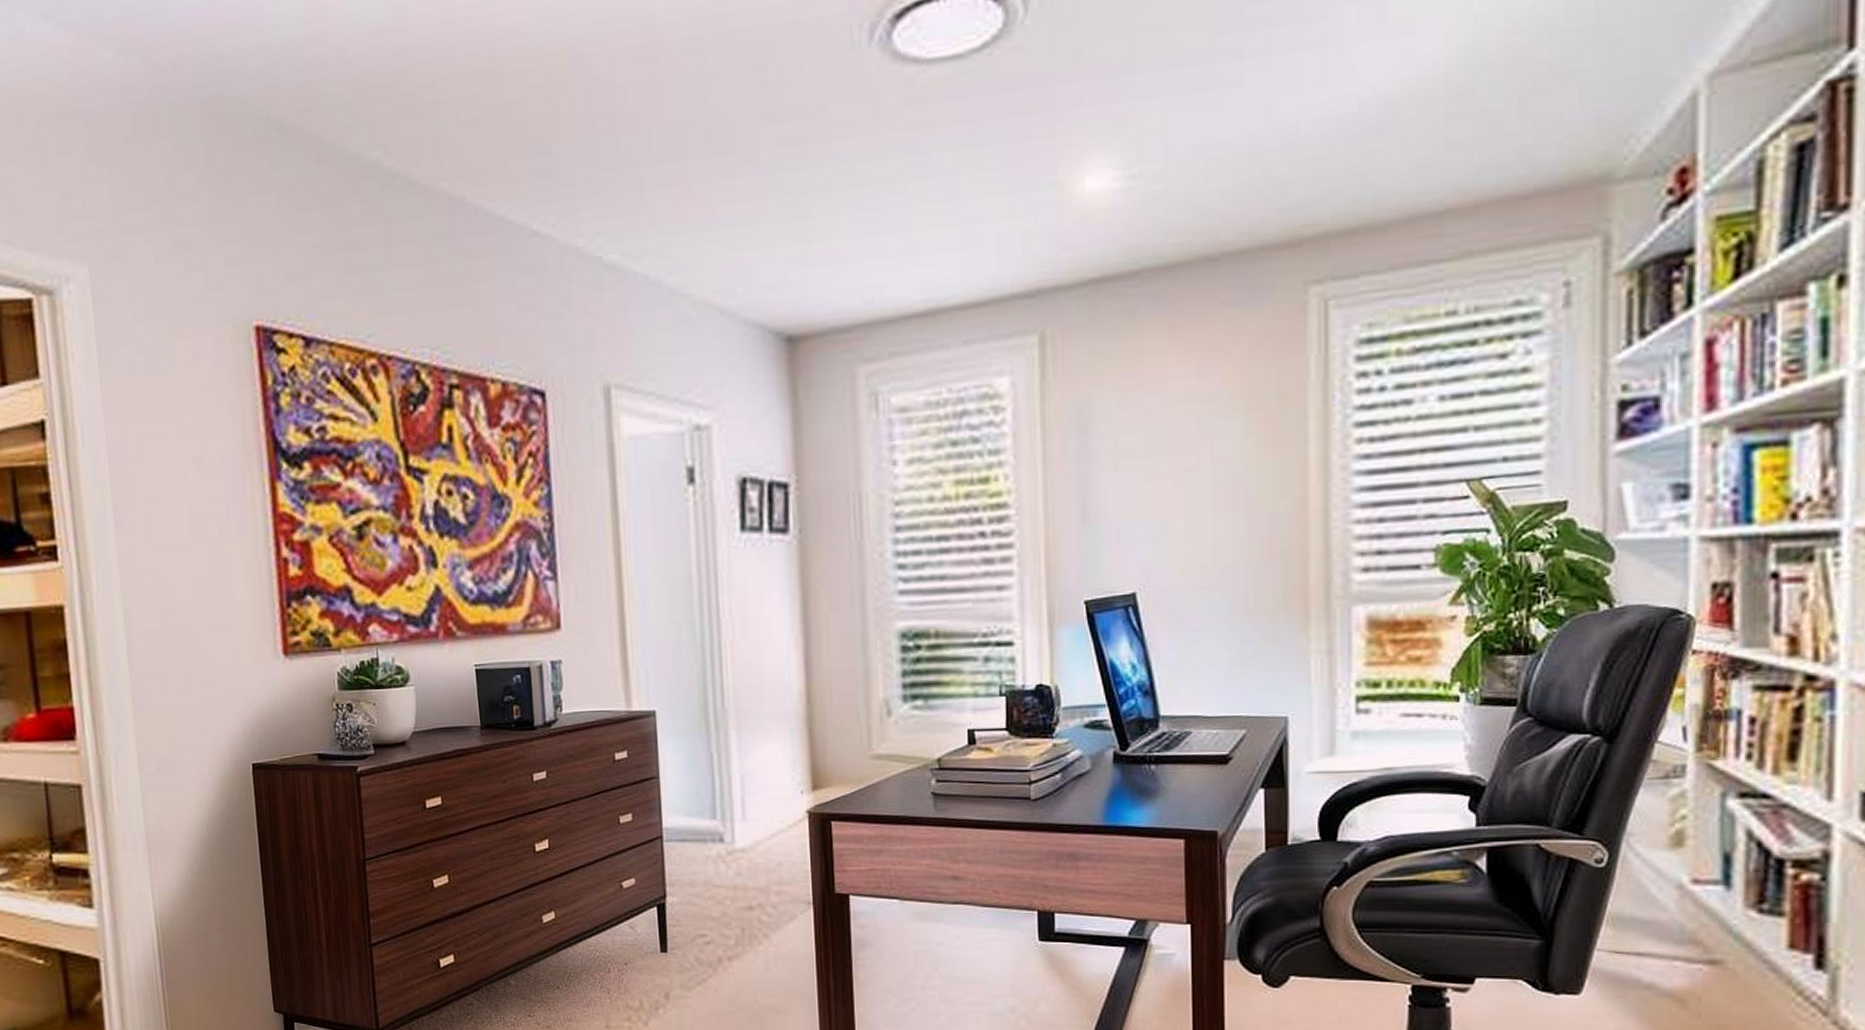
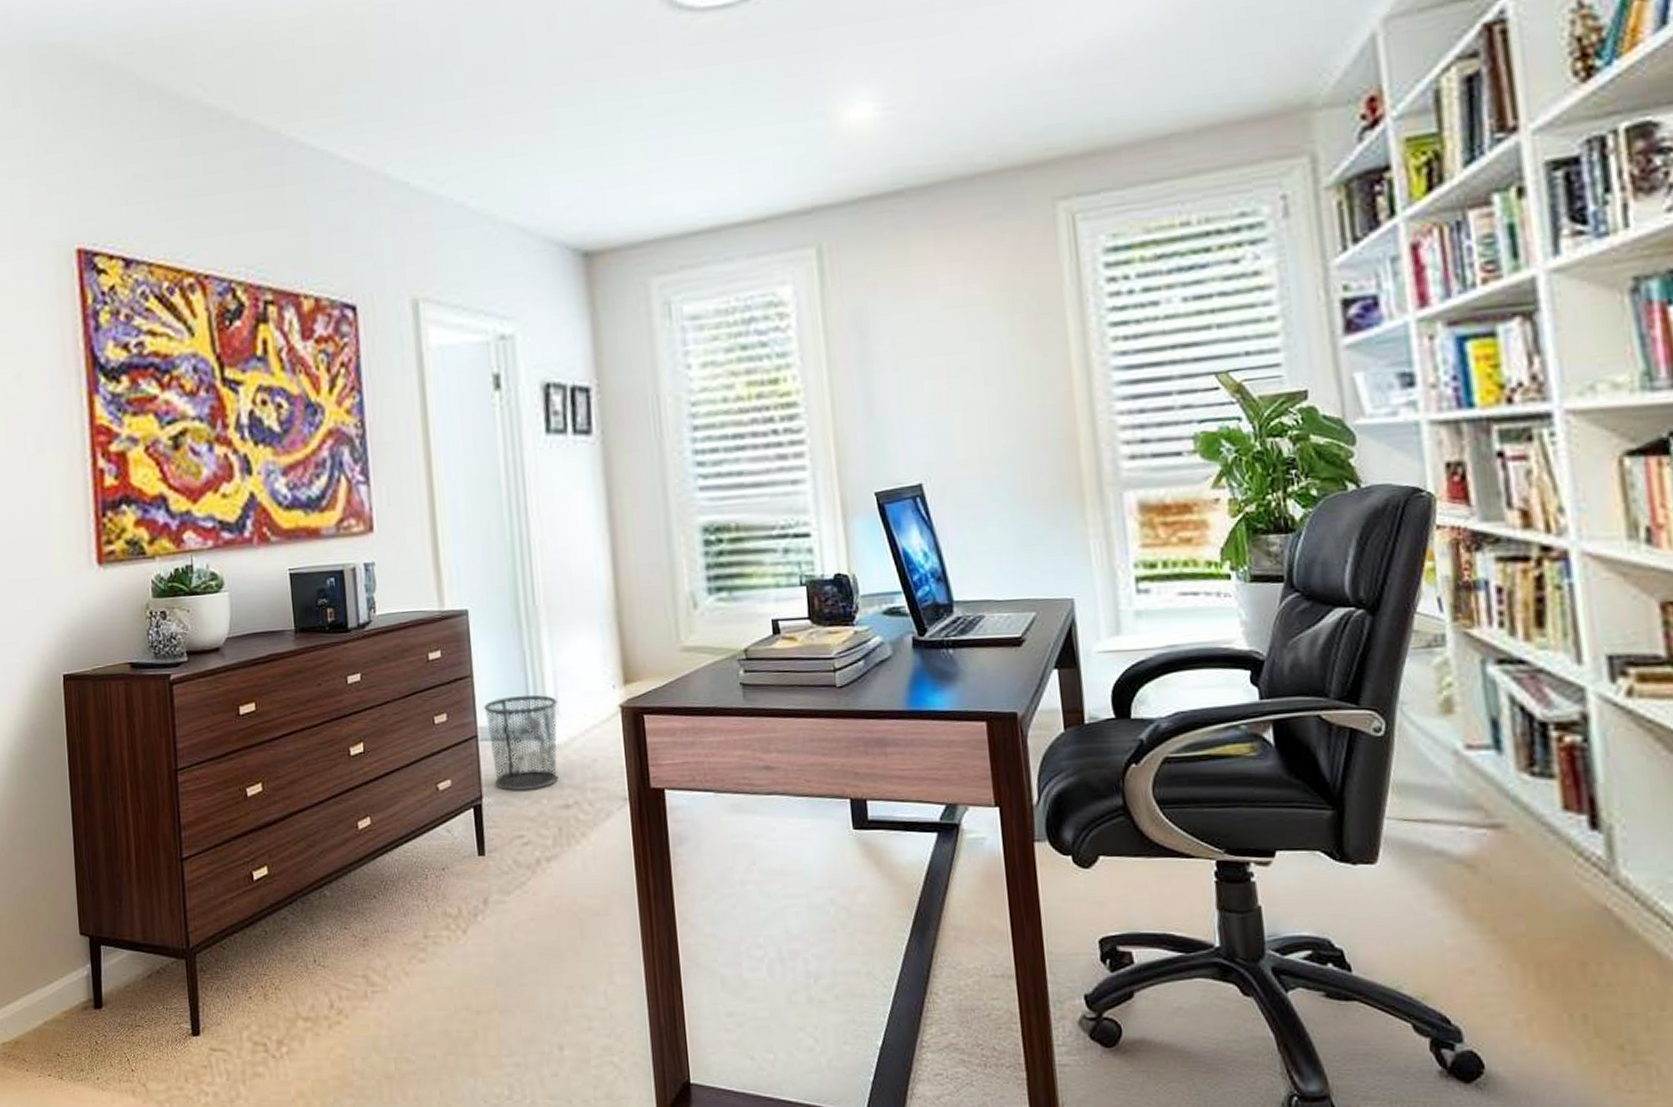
waste bin: none [670,797,744,891] -> present [484,694,559,791]

